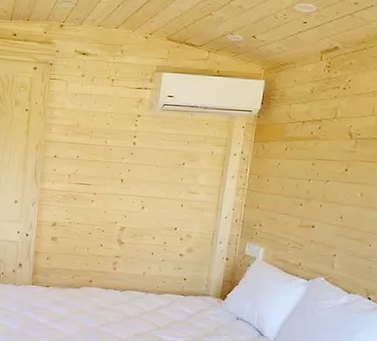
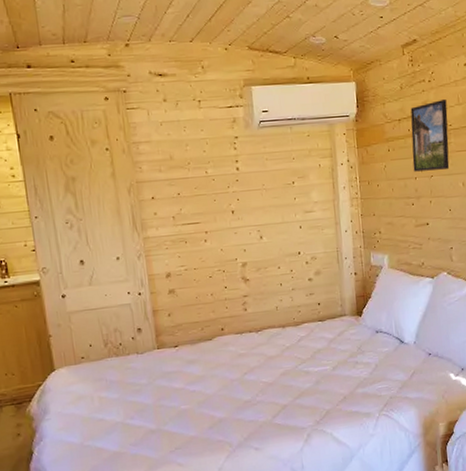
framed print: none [308,108,360,177] -> present [410,100,450,172]

